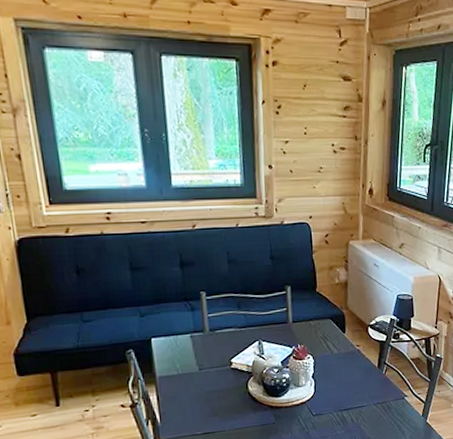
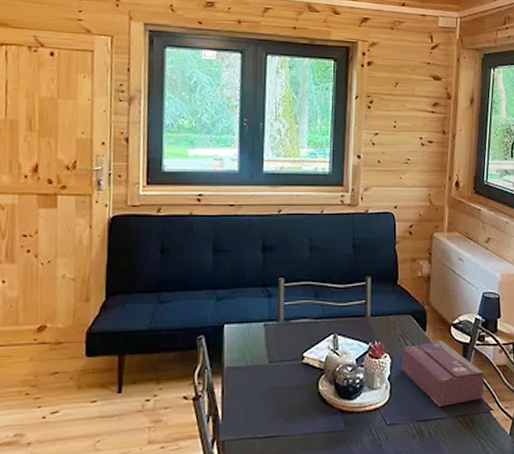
tissue box: none [323,340,400,397] -> present [402,340,484,406]

